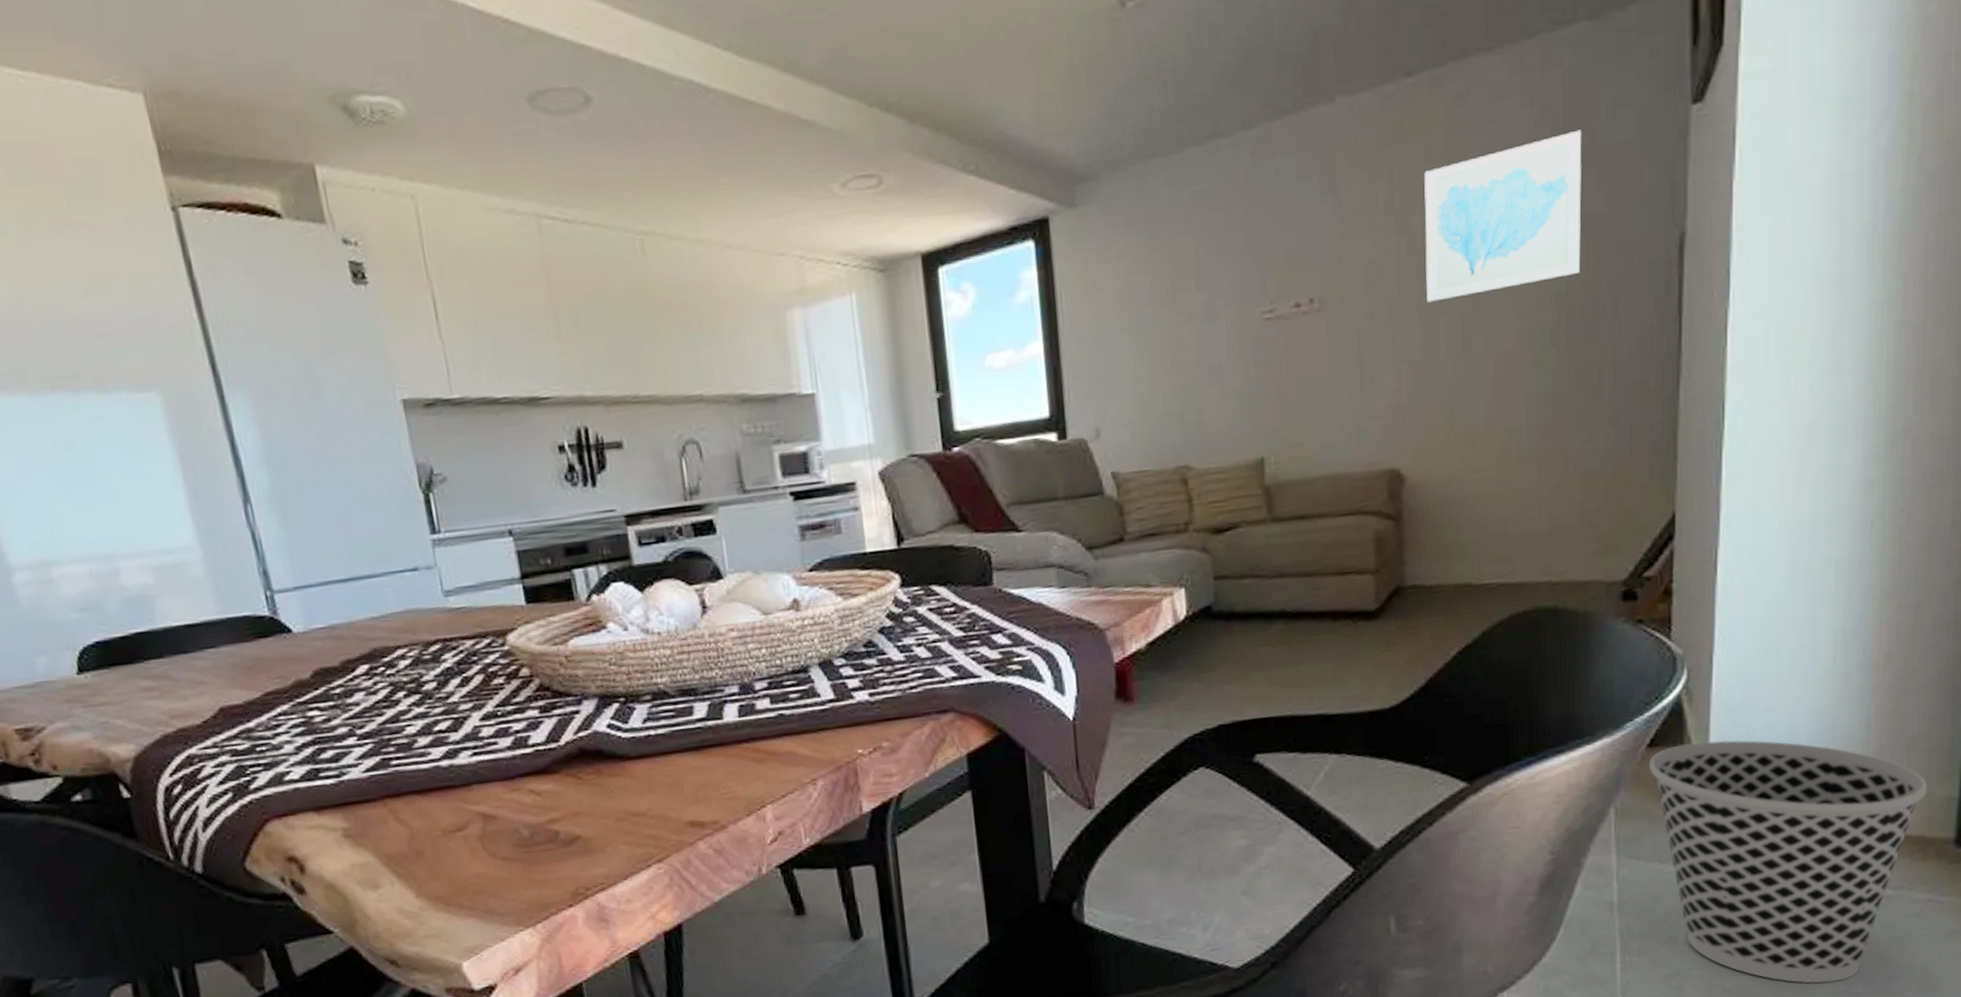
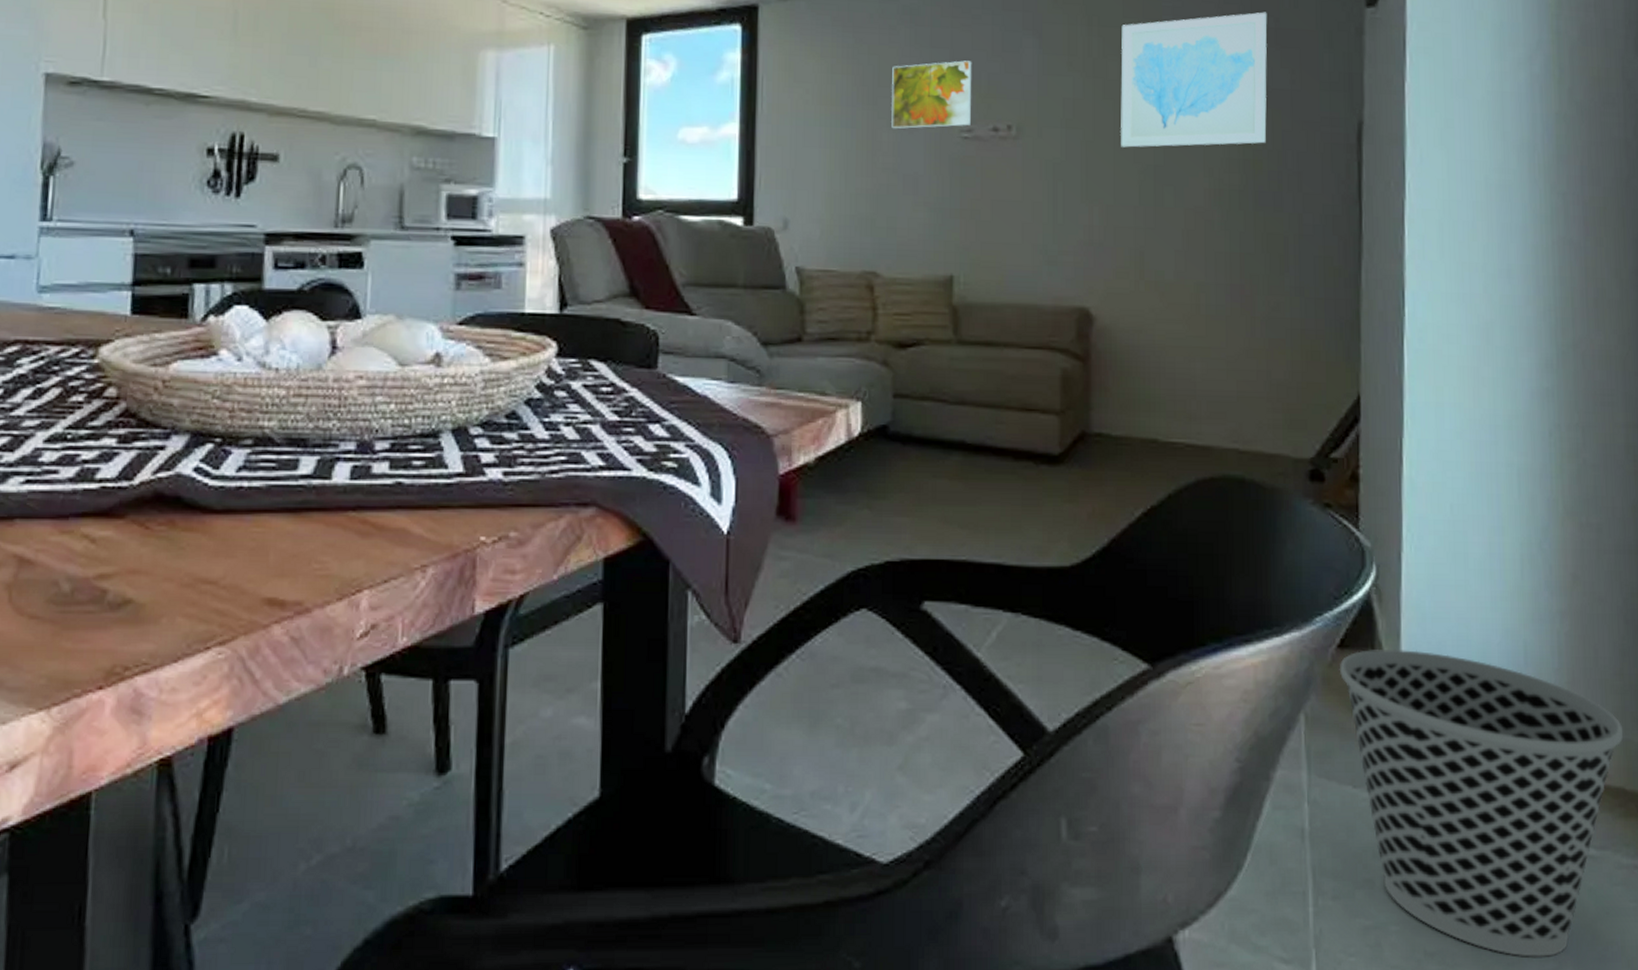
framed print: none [1189,238,1272,322] -> present [891,60,972,130]

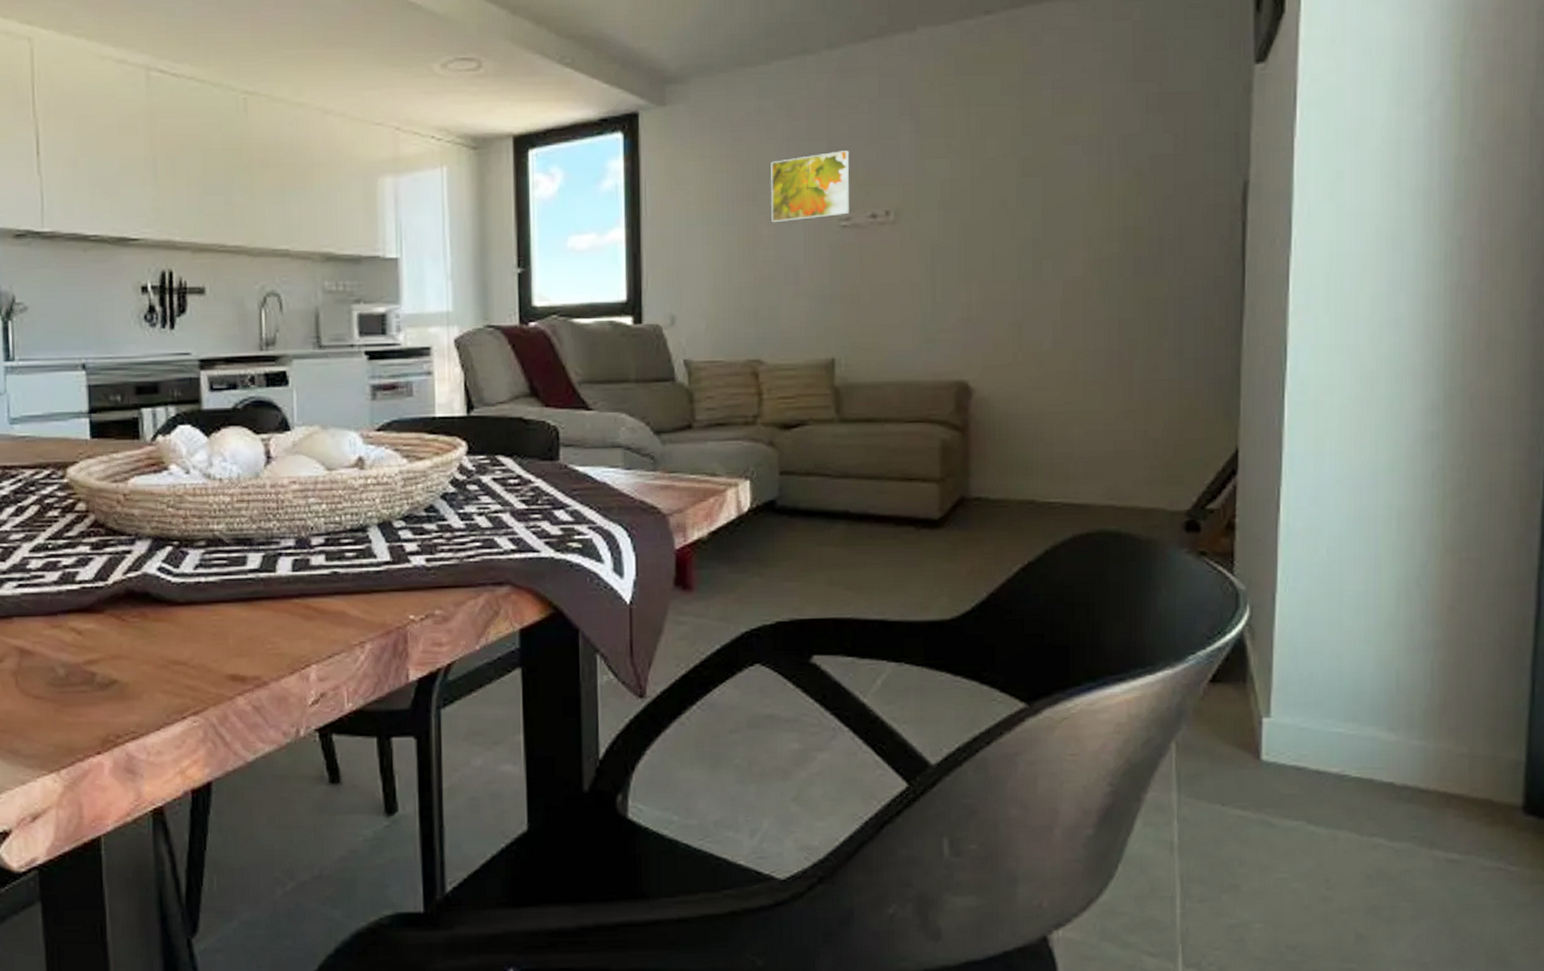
wall art: present [1121,12,1267,148] -> none [999,77,1151,224]
wastebasket: present [1339,648,1624,957] -> none [1210,681,1494,949]

